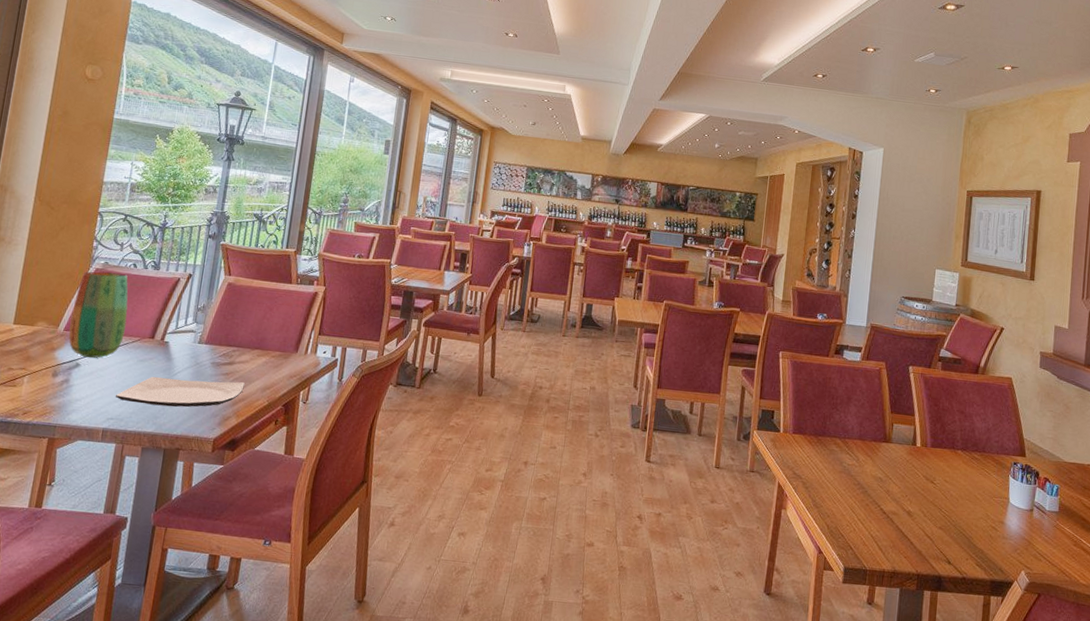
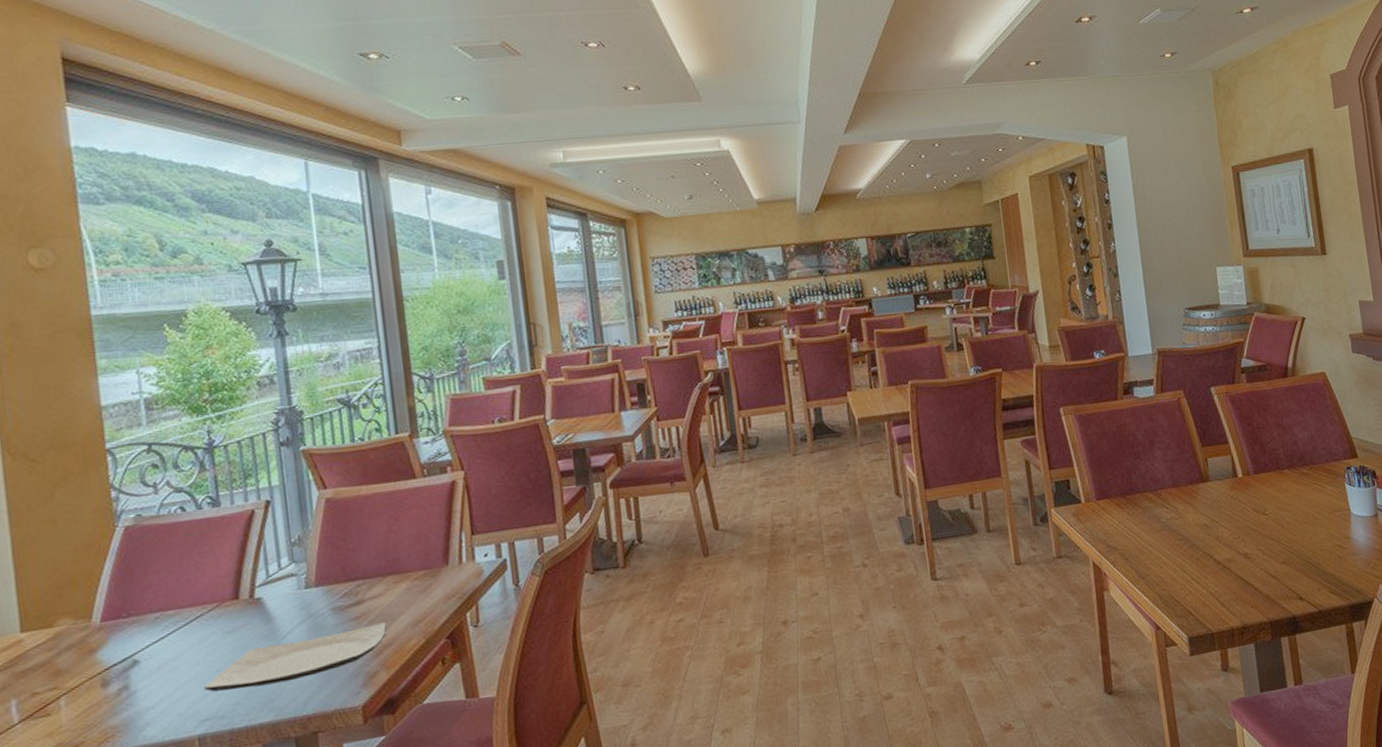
vase: present [68,271,128,358] -> none [105,524,194,649]

